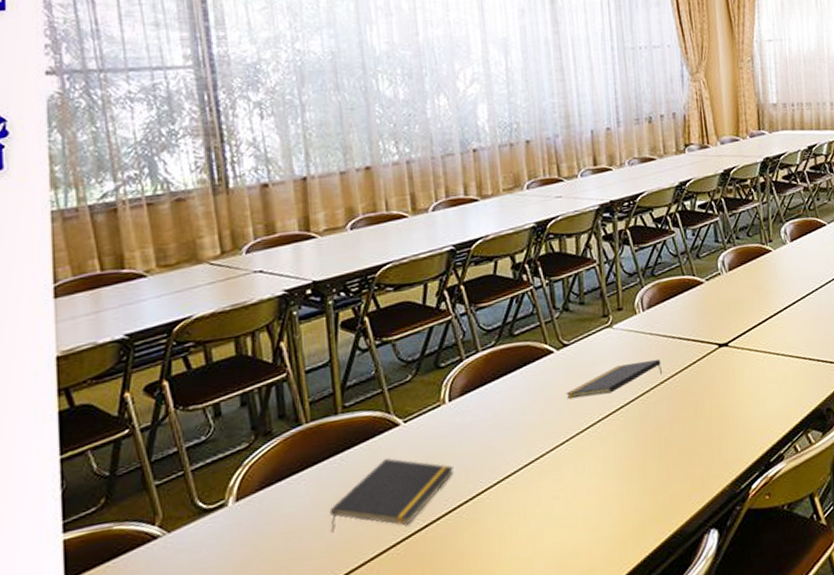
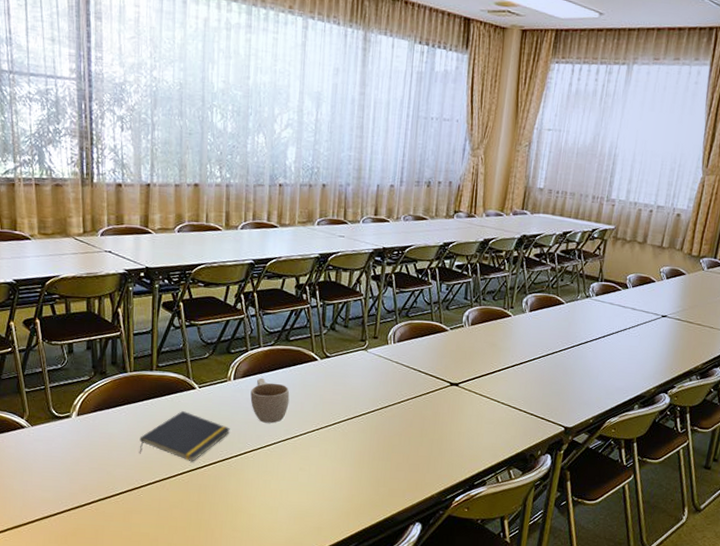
cup: none [474,390,526,449] -> present [250,377,290,423]
notepad: present [566,358,663,400] -> none [322,382,401,402]

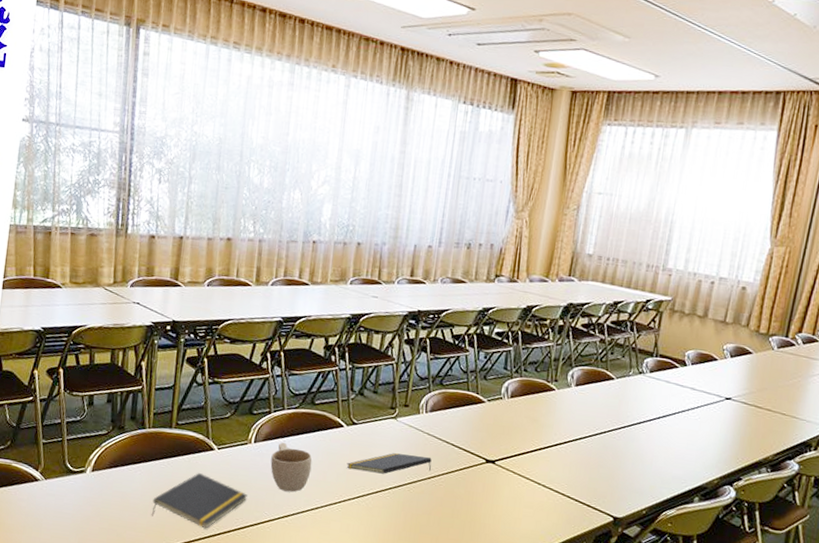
notepad: none [322,382,401,402] -> present [346,453,432,474]

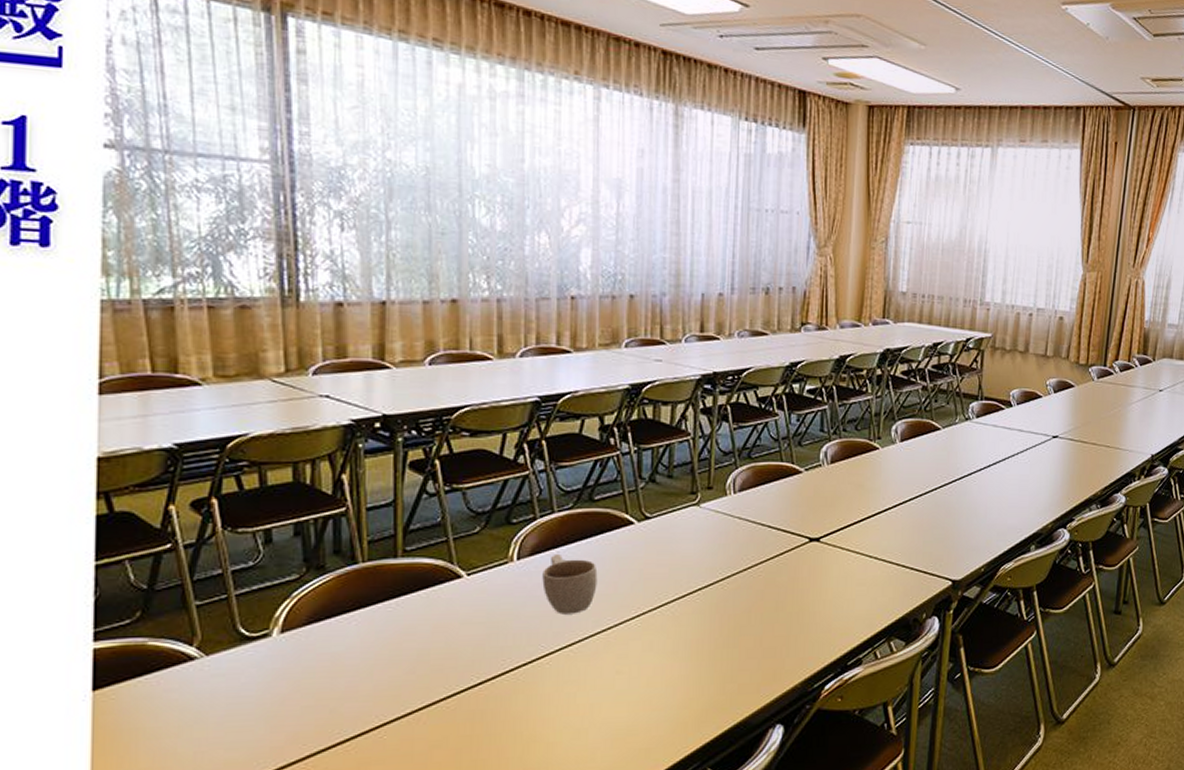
notepad: present [151,473,247,529] -> none [379,610,515,680]
notepad: present [346,453,432,474] -> none [642,544,747,574]

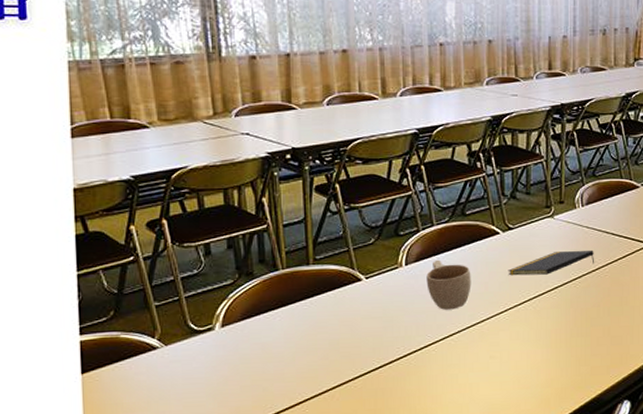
notepad: none [642,544,747,574] -> present [508,250,595,276]

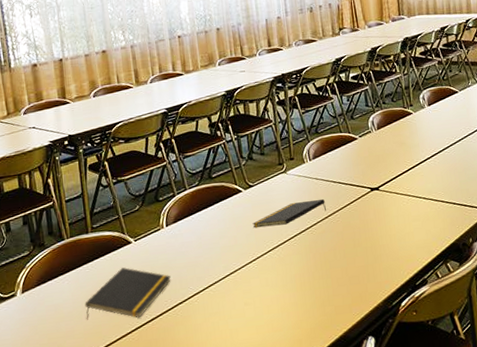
notepad: none [299,307,406,365] -> present [85,267,171,320]
cup: present [426,259,471,310] -> none [184,219,223,264]

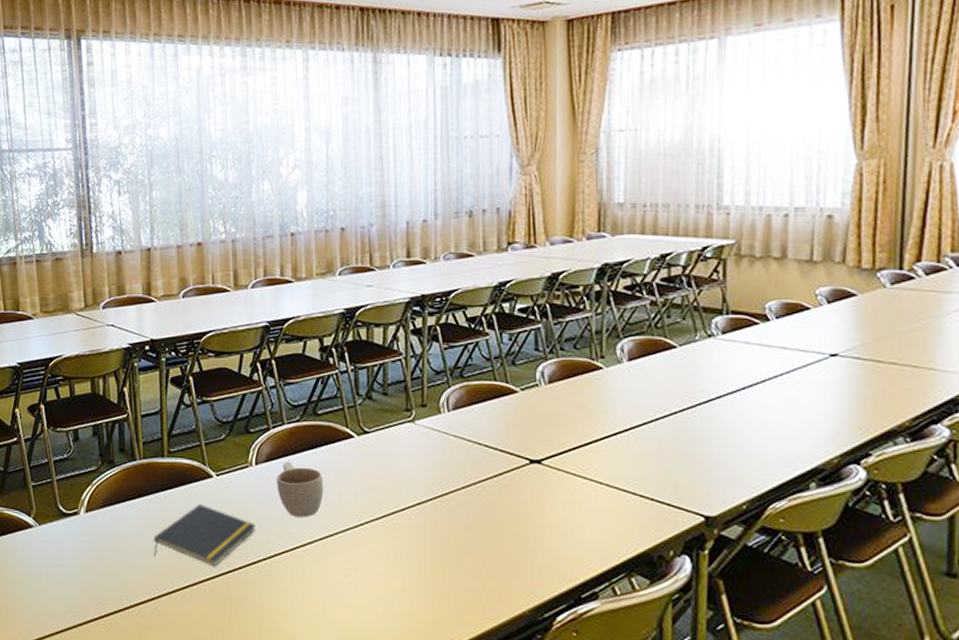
cup: none [184,219,223,264] -> present [277,461,324,518]
notepad: present [252,198,327,229] -> none [363,462,465,488]

